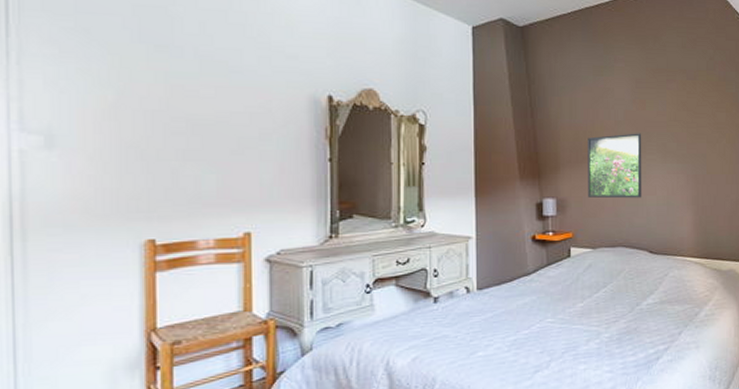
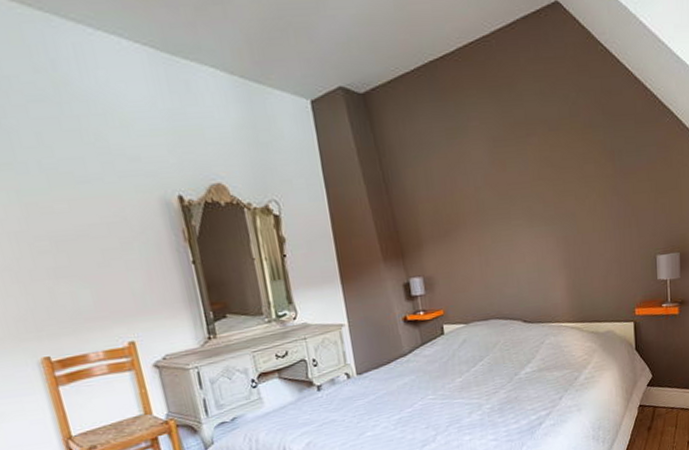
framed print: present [588,133,642,199] -> none [448,197,511,272]

